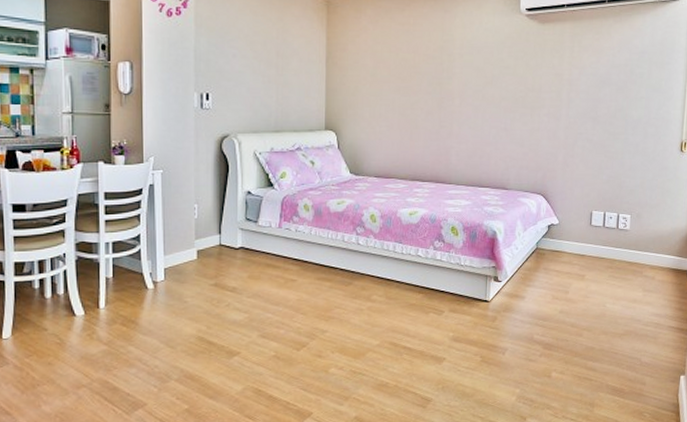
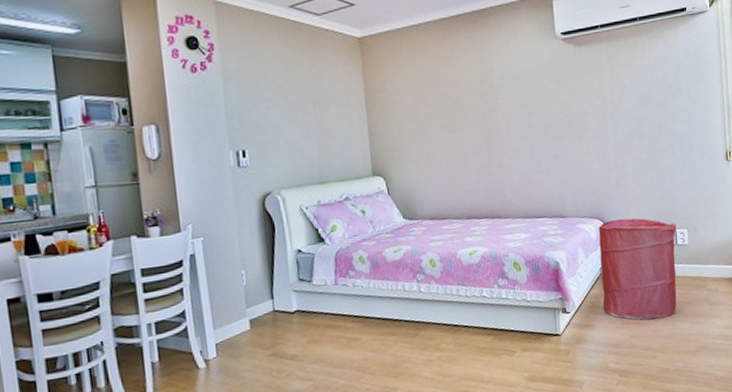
laundry hamper: none [535,197,620,298] -> present [598,218,677,320]

